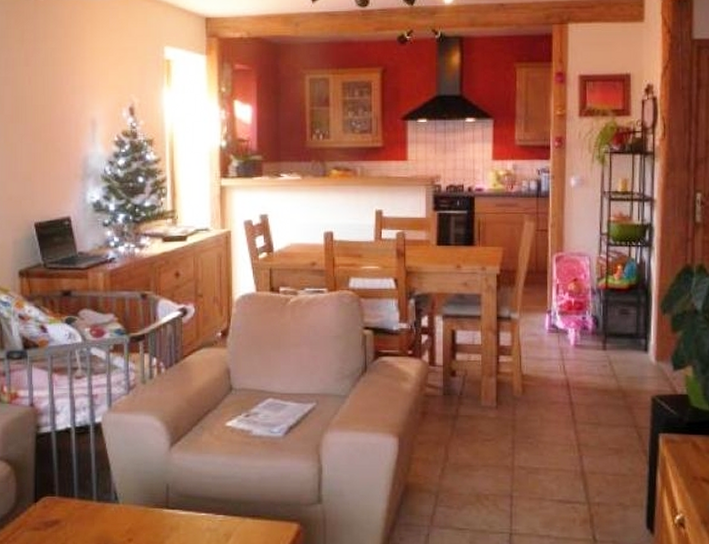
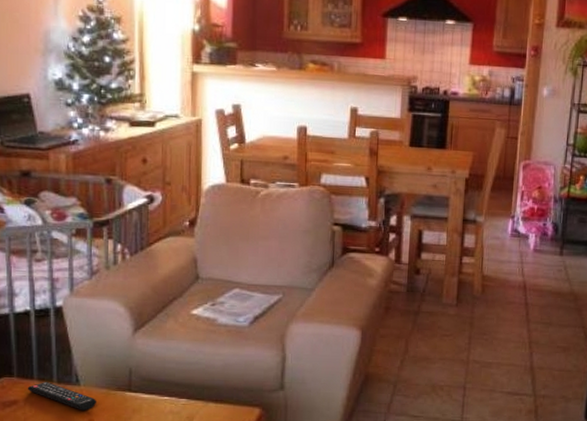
remote control: none [68,500,136,529] -> present [27,382,97,411]

